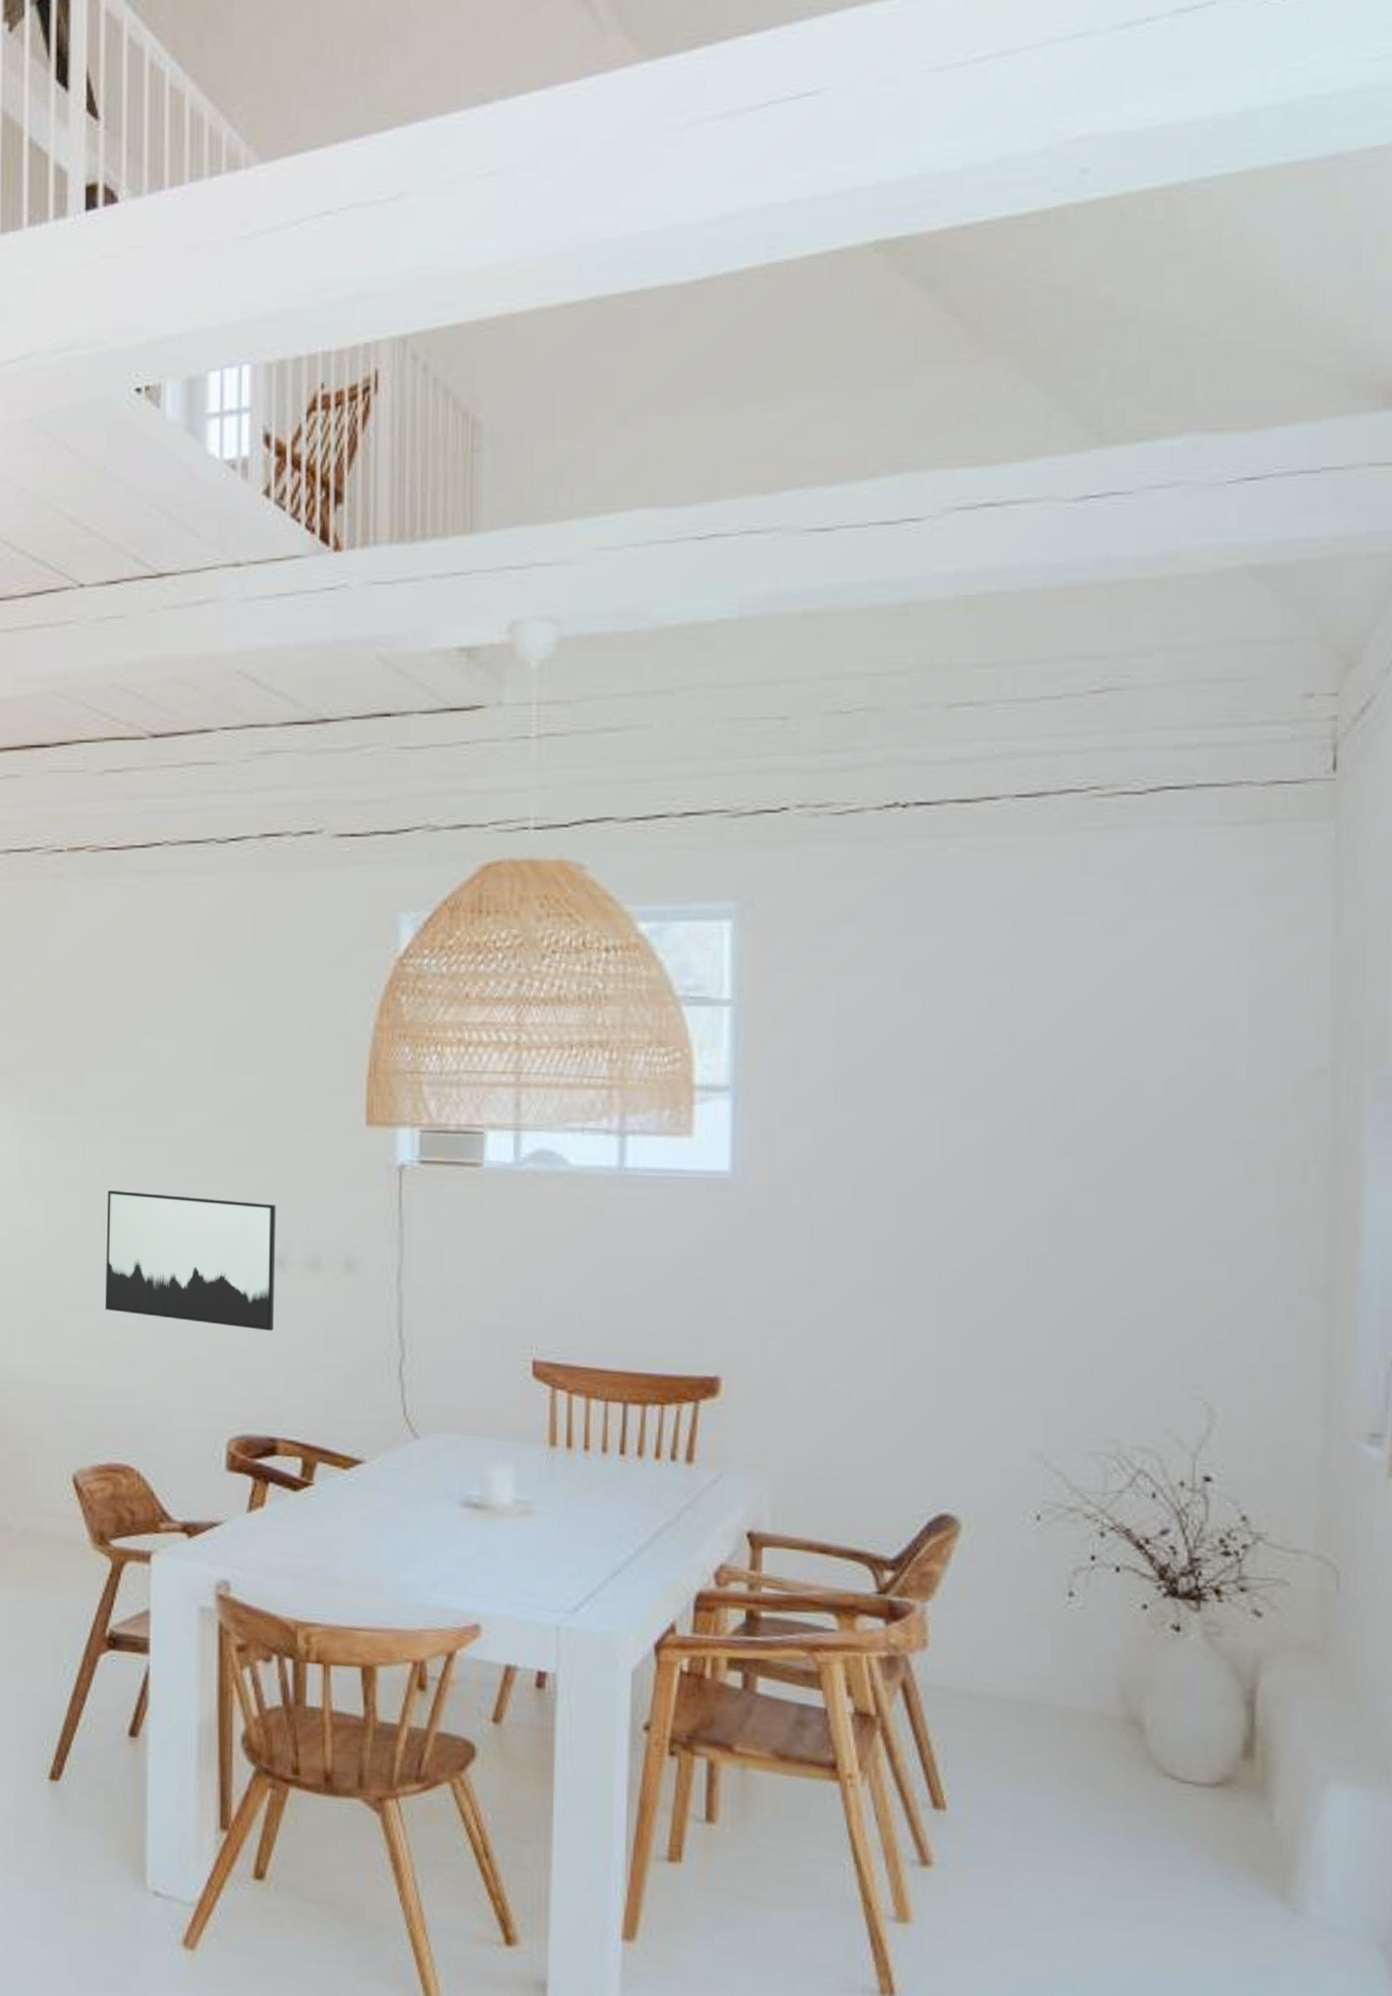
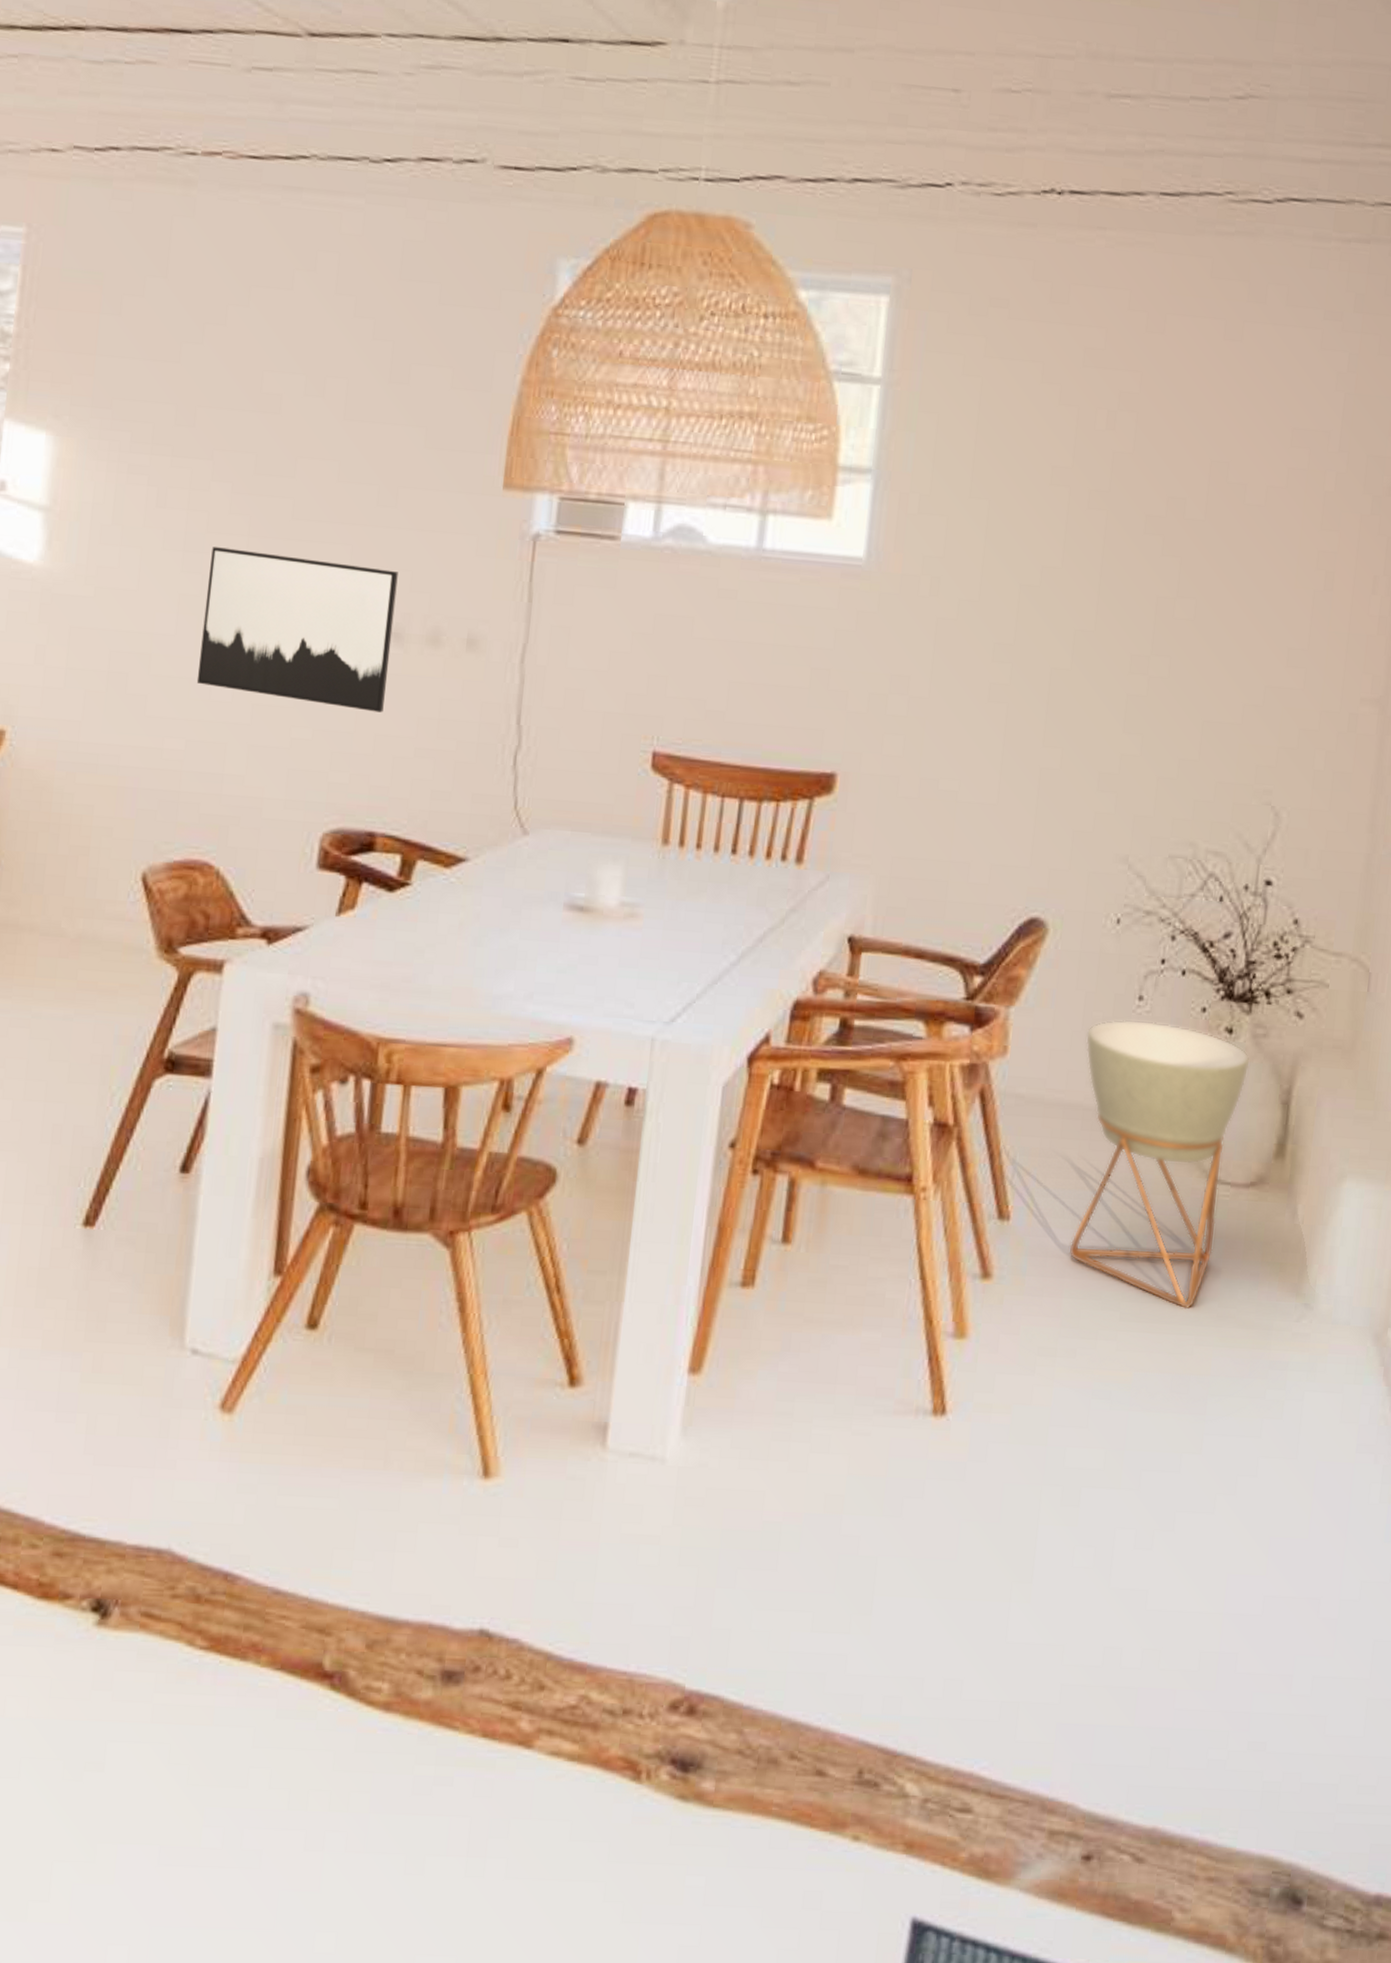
planter: none [1012,1615,1203,1907] -> present [1069,1020,1250,1310]

